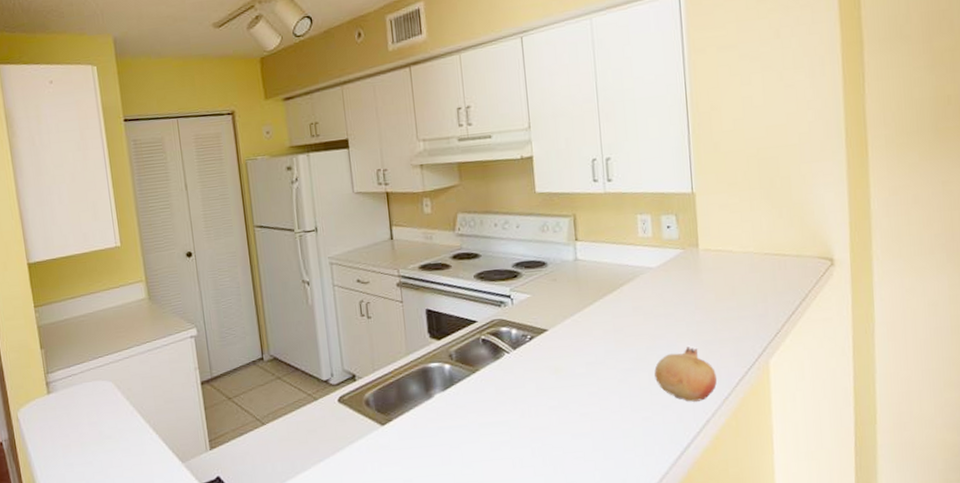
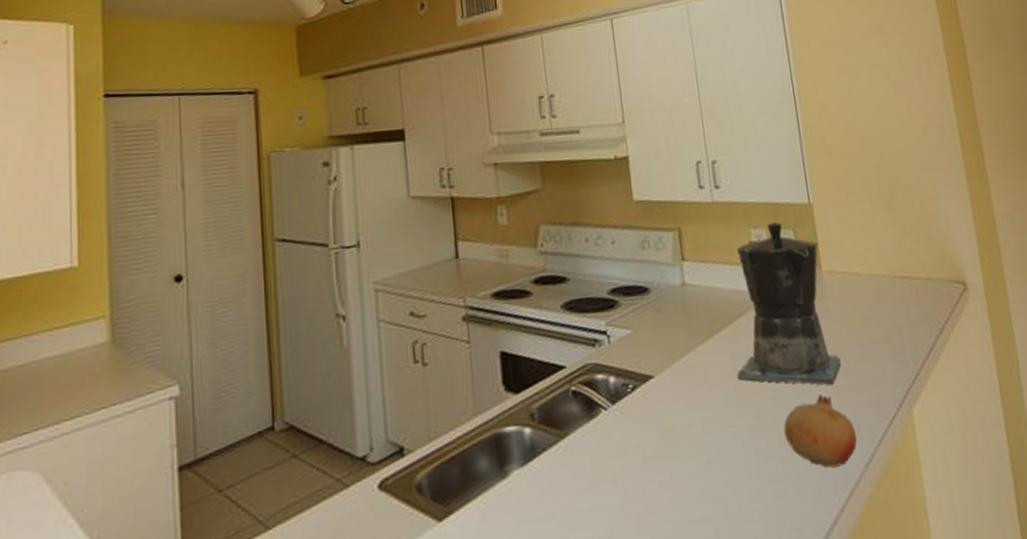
coffee maker: none [617,208,709,341] -> present [737,221,842,386]

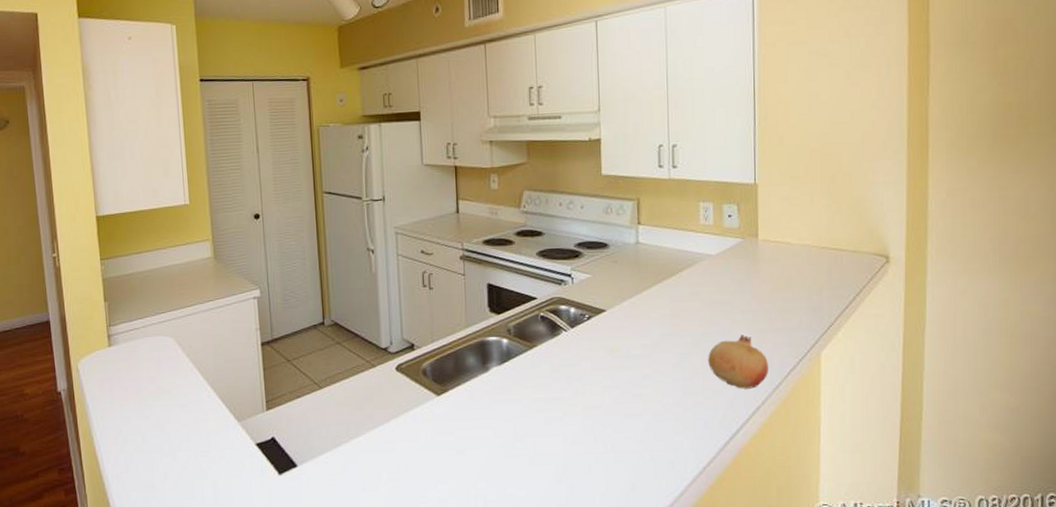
coffee maker: present [737,221,842,386] -> none [674,197,764,329]

